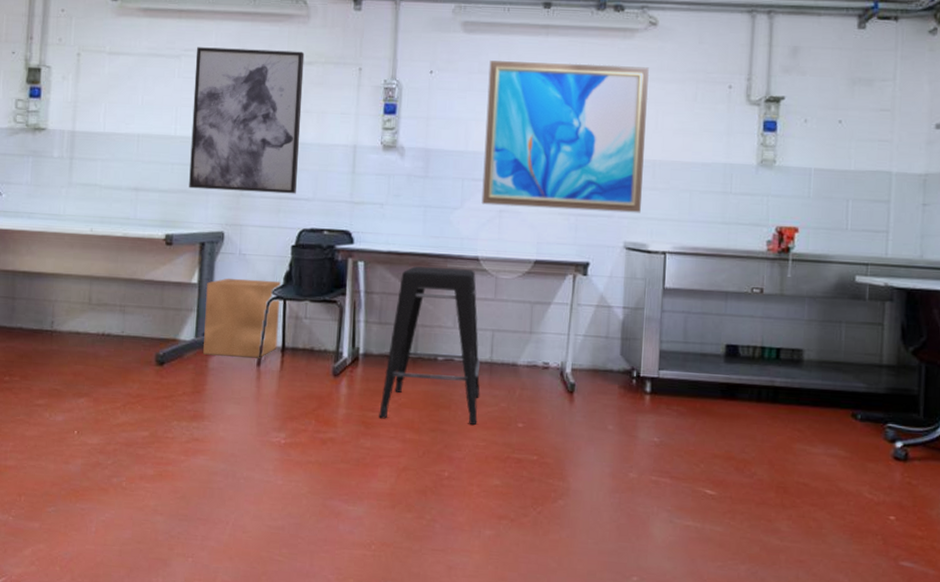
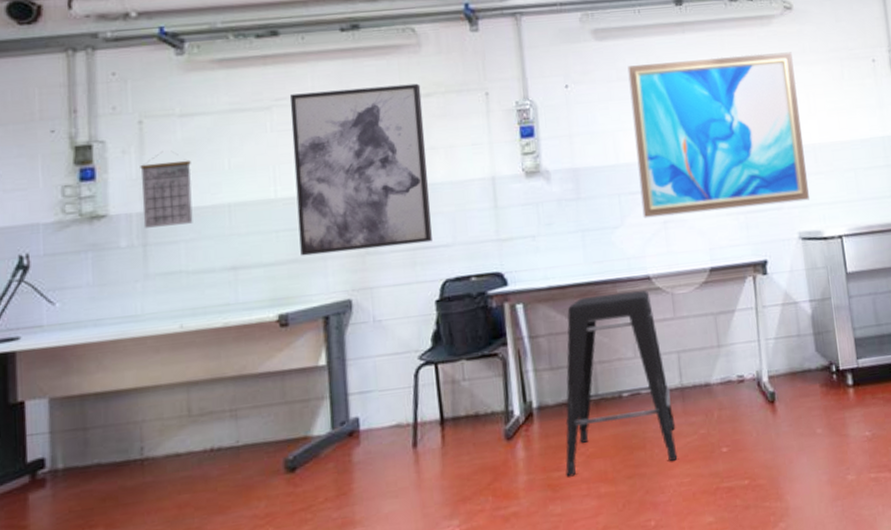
calendar: none [72,81,113,146] -> present [140,151,193,228]
cardboard box: present [203,278,281,358] -> none [338,343,435,448]

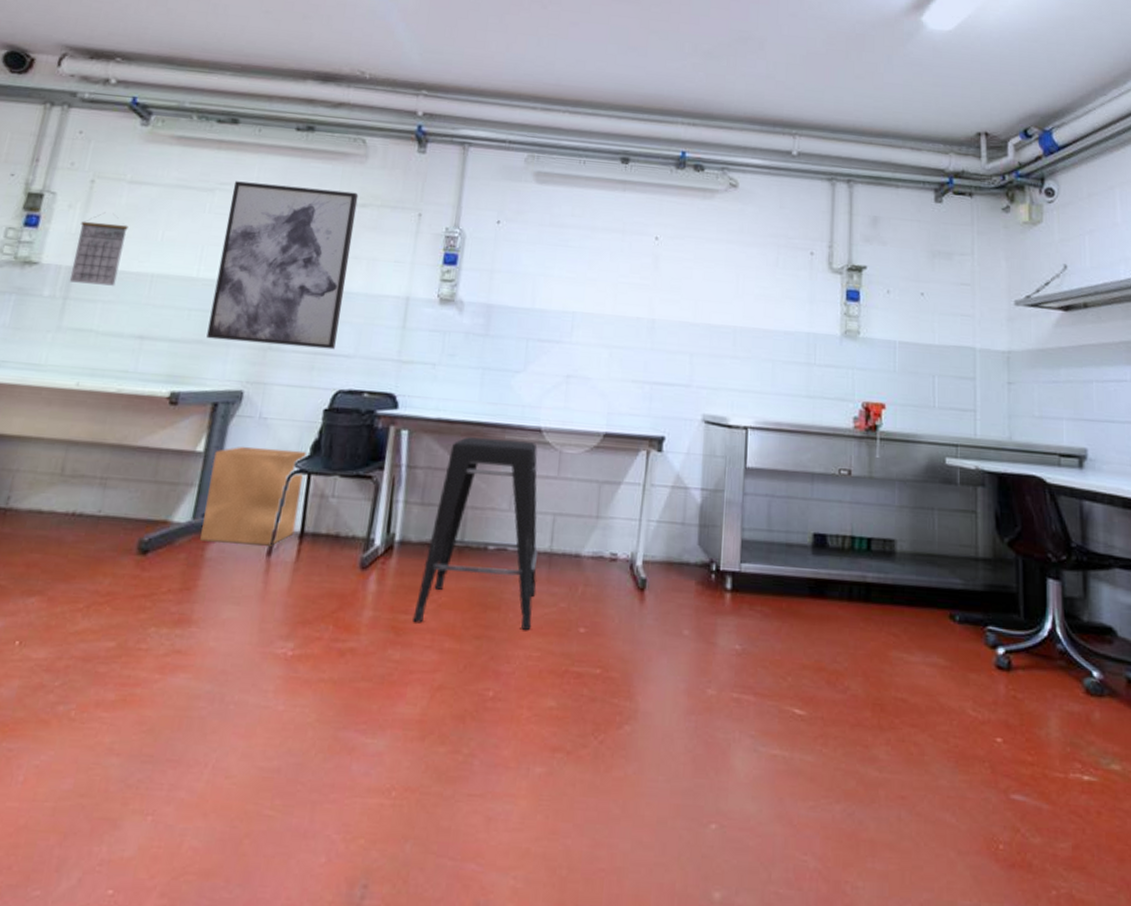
cardboard box: none [338,343,435,448] -> present [200,446,307,546]
wall art: present [627,52,809,218] -> none [547,213,730,383]

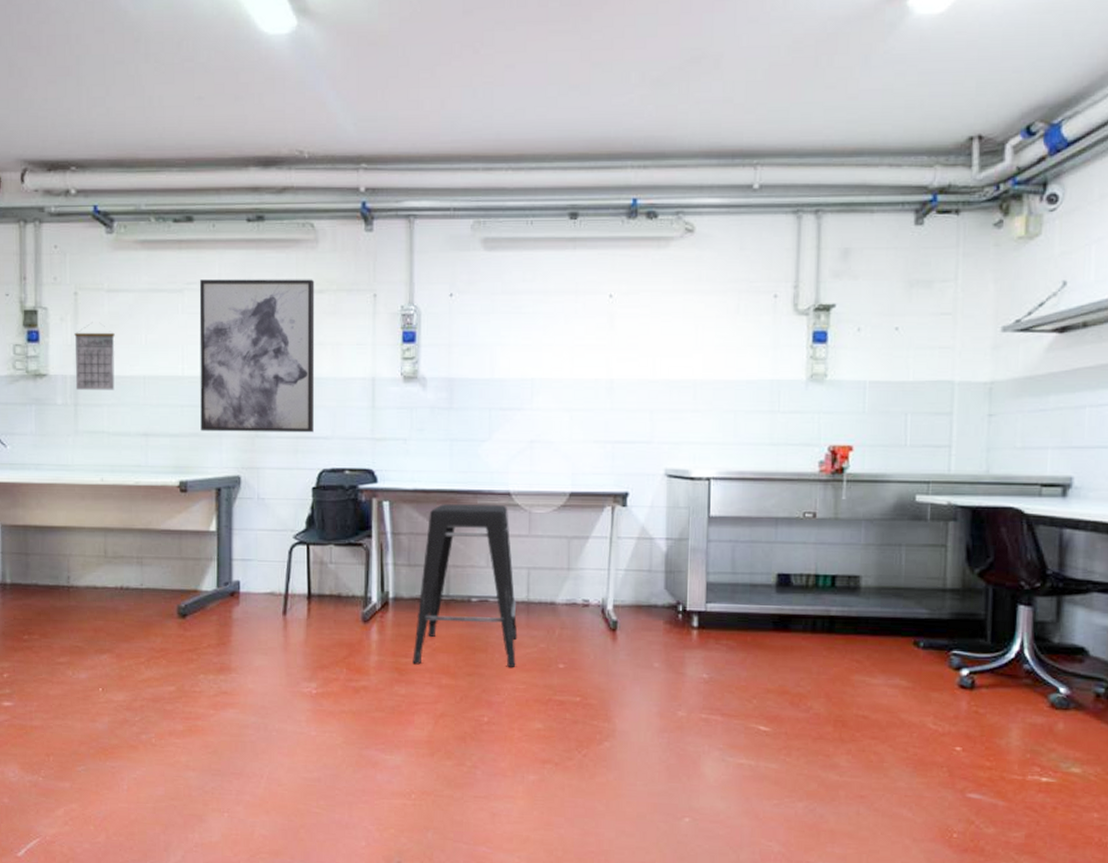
cardboard box: present [200,446,307,546] -> none [225,524,304,607]

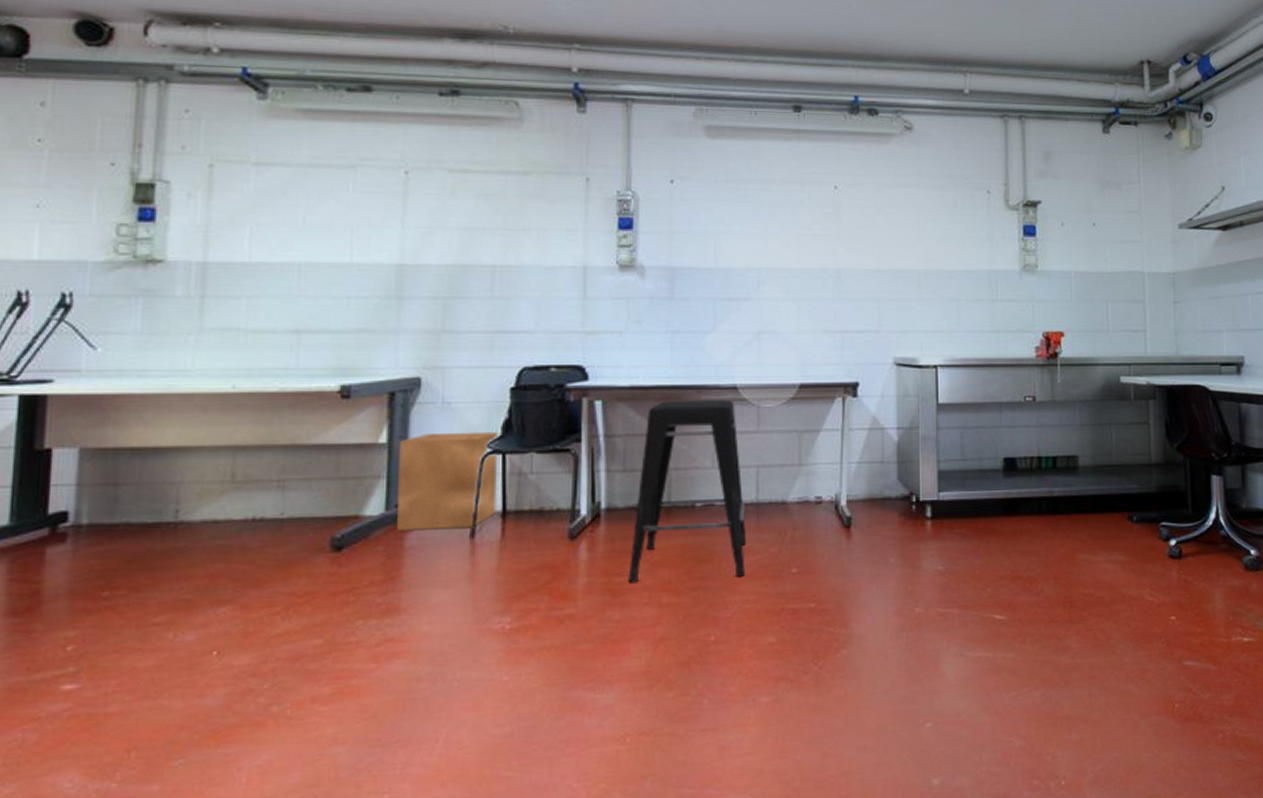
calendar: present [74,322,115,390] -> none [203,199,262,279]
wall art: present [199,279,315,433] -> none [371,155,518,327]
cardboard box: none [225,524,304,607] -> present [397,431,498,531]

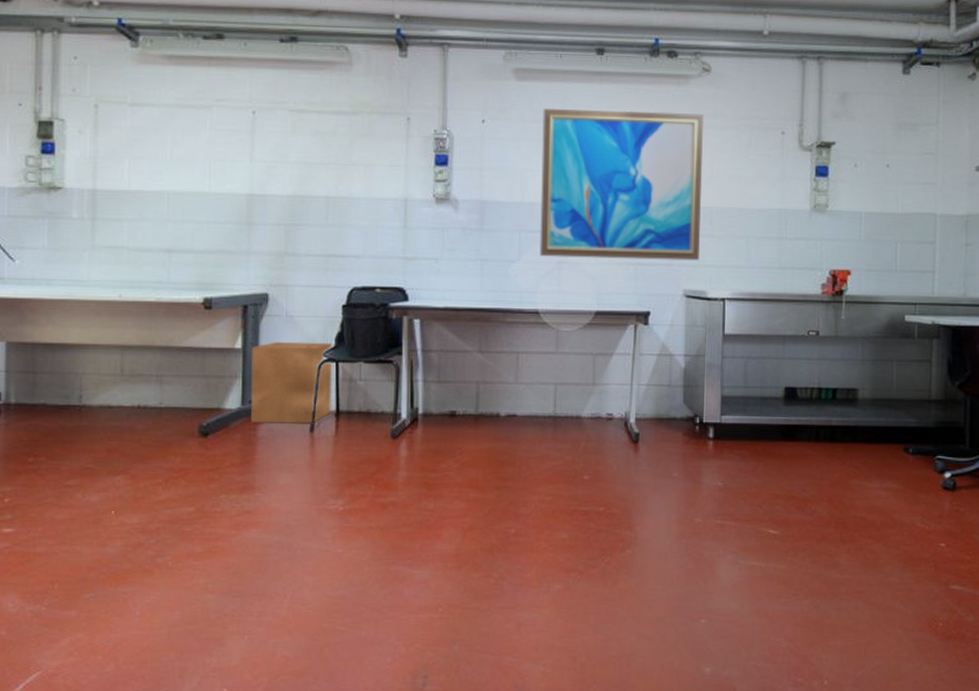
stool: present [628,400,747,584] -> none [441,322,545,480]
wall art: none [737,168,909,326] -> present [539,109,705,261]

